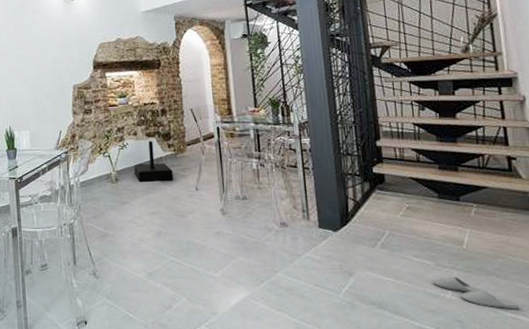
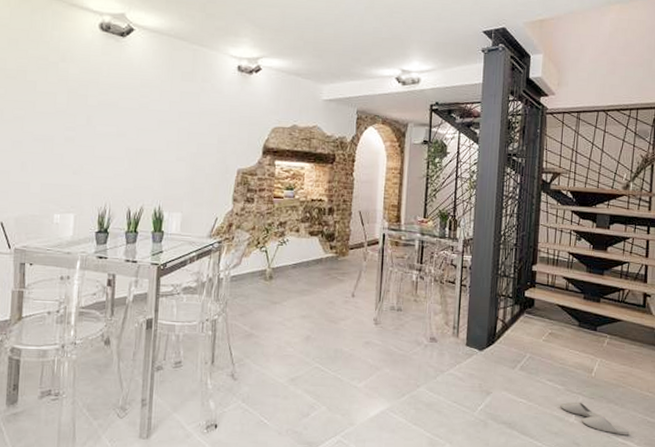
umbrella stand: present [134,141,174,183] -> none [291,240,331,285]

